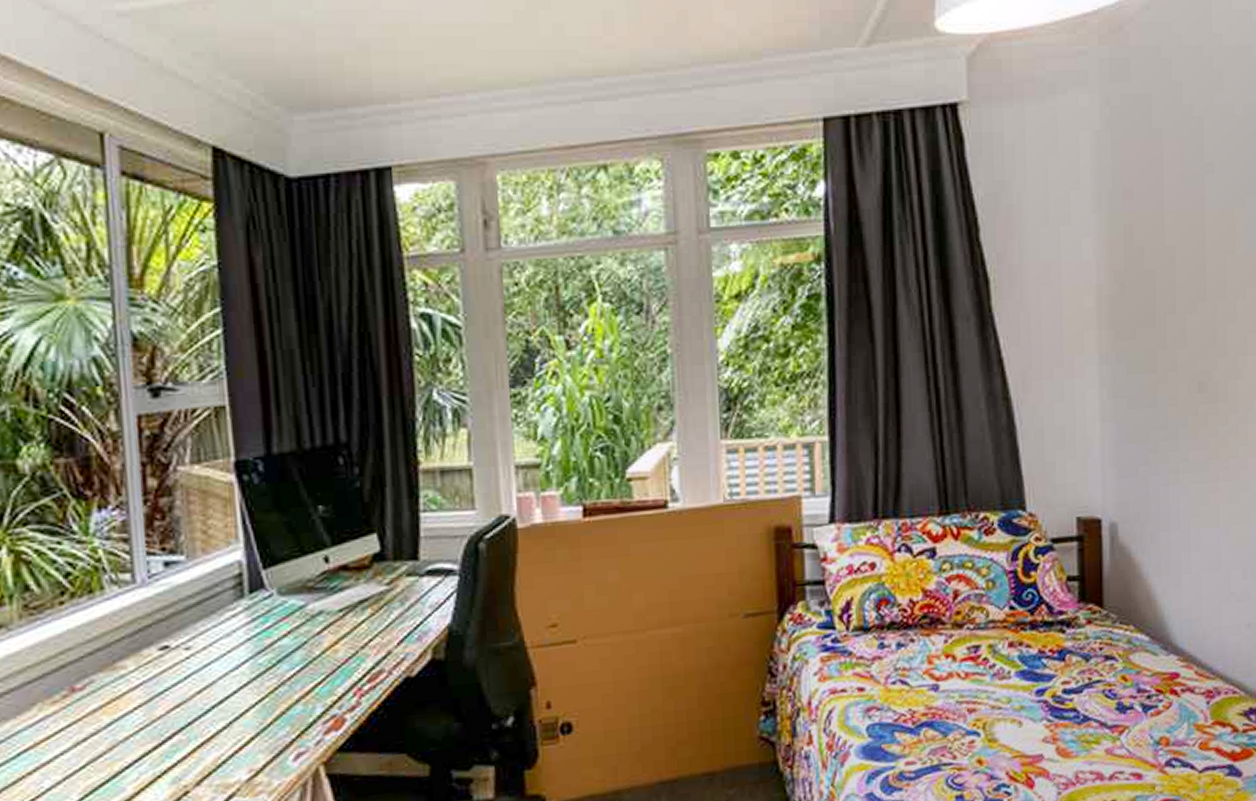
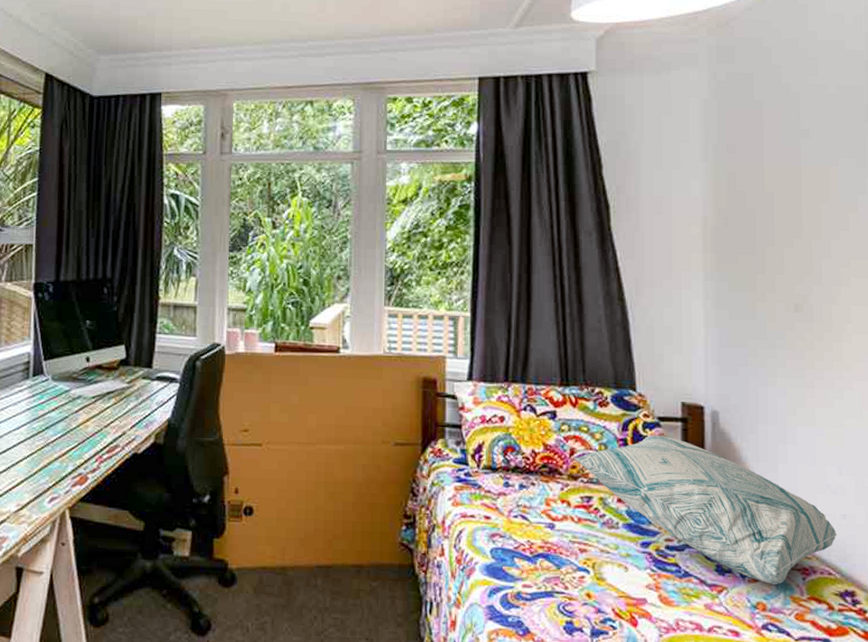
decorative pillow: none [957,560,1242,715] -> present [573,435,837,584]

